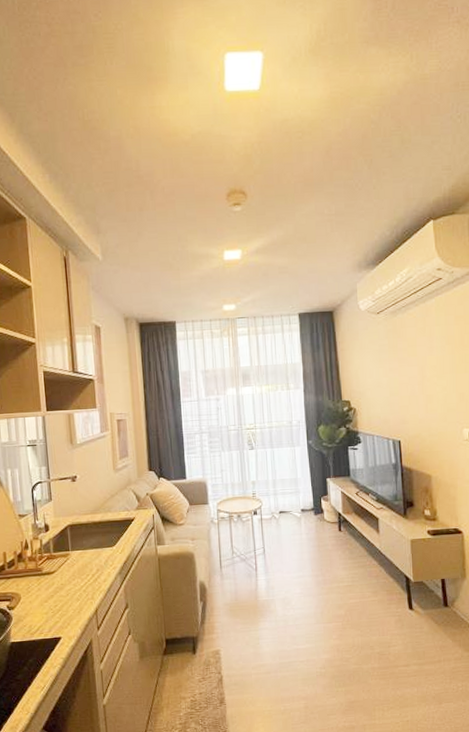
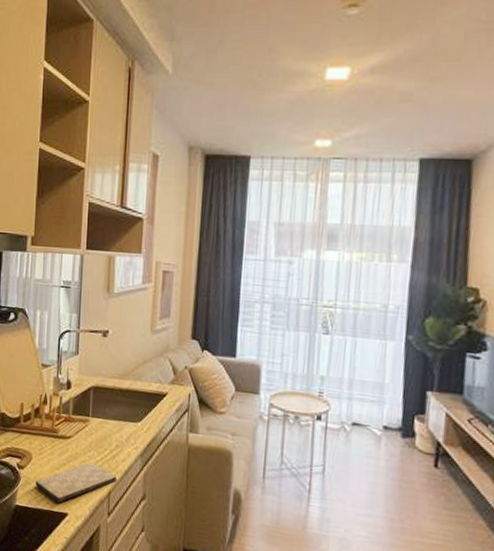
cutting board: none [27,589,101,630] -> present [35,462,116,503]

